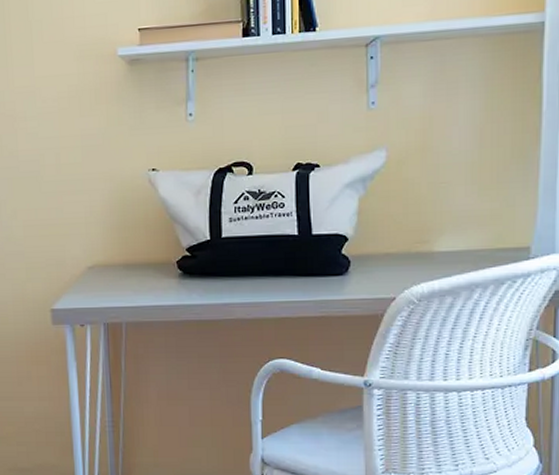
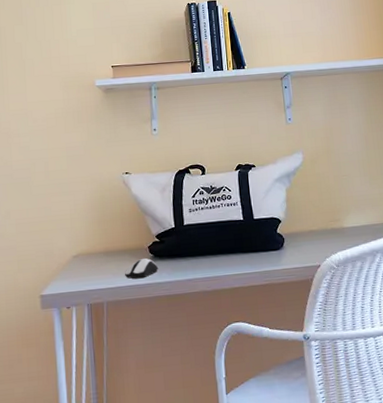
computer mouse: none [148,274,188,299] -> present [125,258,159,279]

